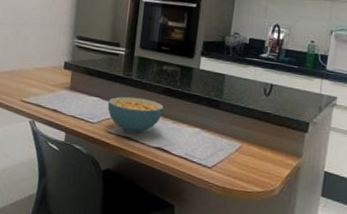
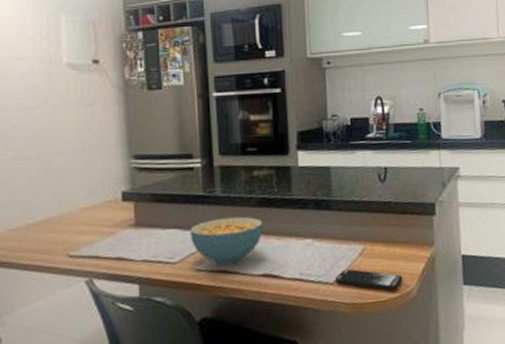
smartphone: none [212,158,269,185] -> present [335,268,403,291]

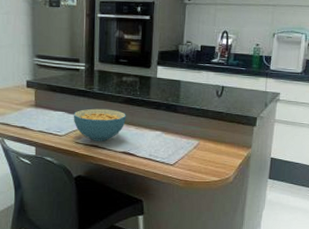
smartphone: present [335,268,403,291] -> none [174,156,224,175]

